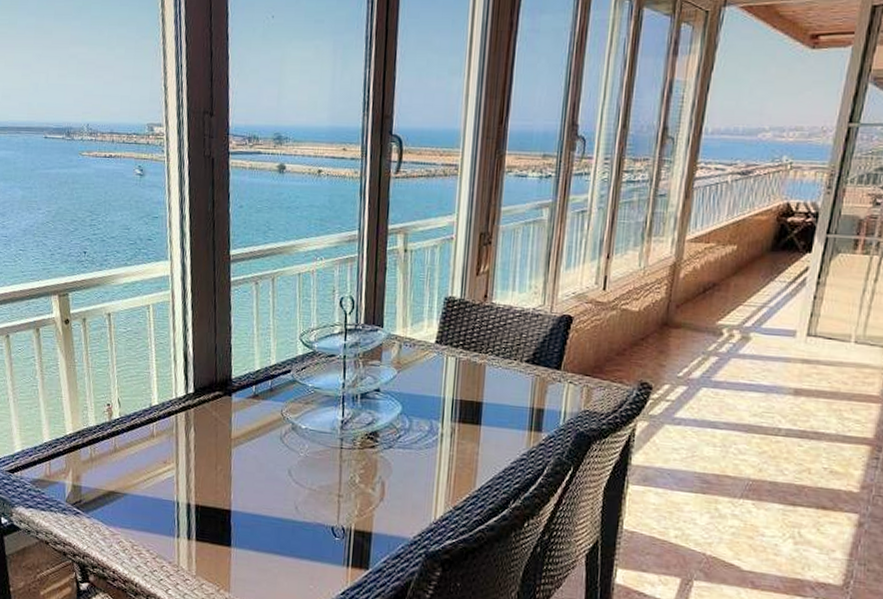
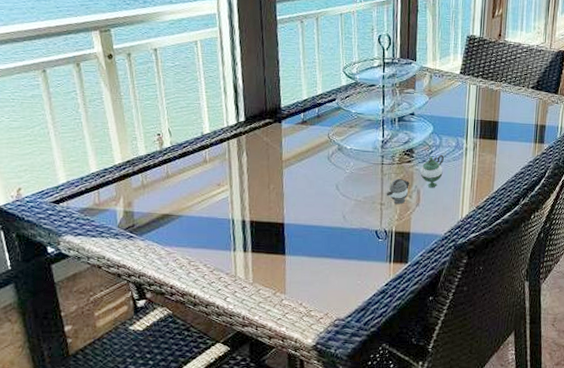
teapot: none [346,440,414,498] -> present [387,154,444,205]

